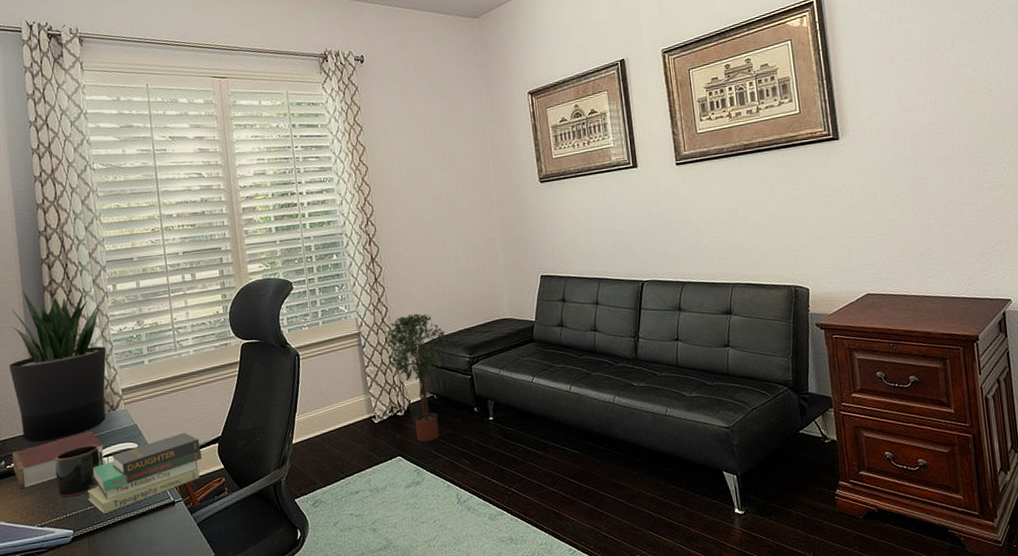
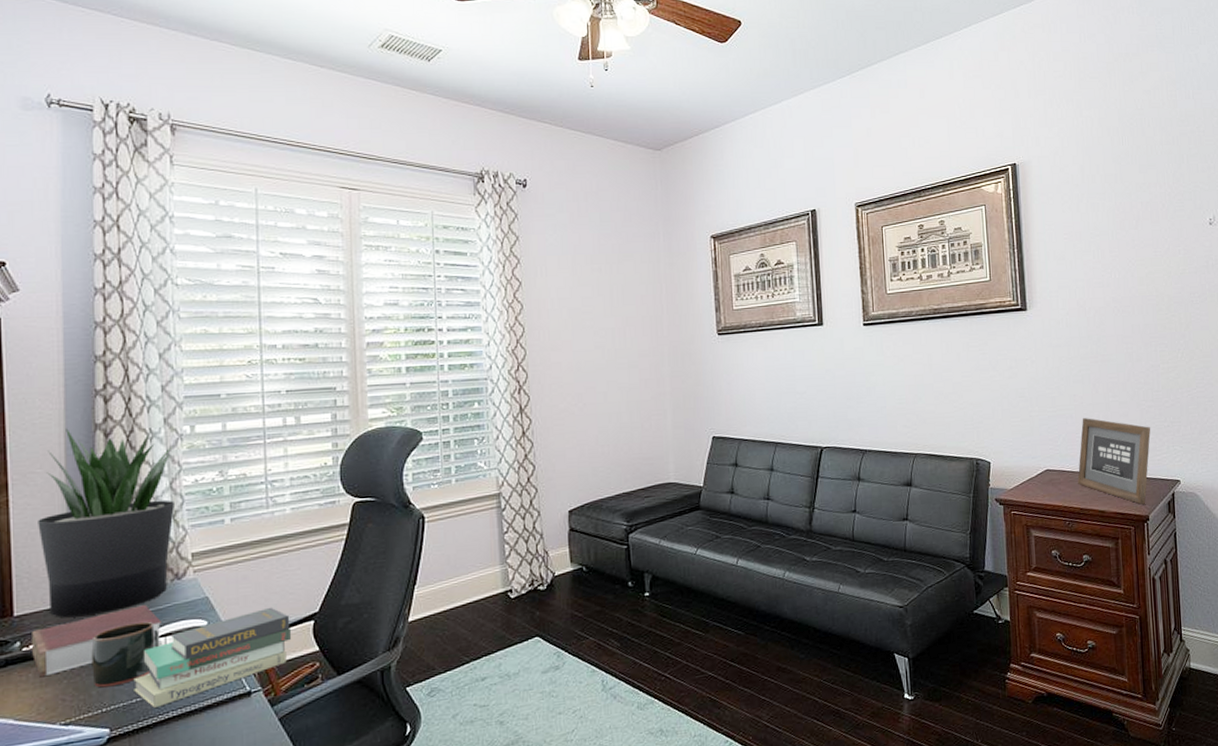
potted tree: present [384,313,449,442] -> none [530,473,604,621]
picture frame: none [900,241,977,325] -> present [1077,417,1151,505]

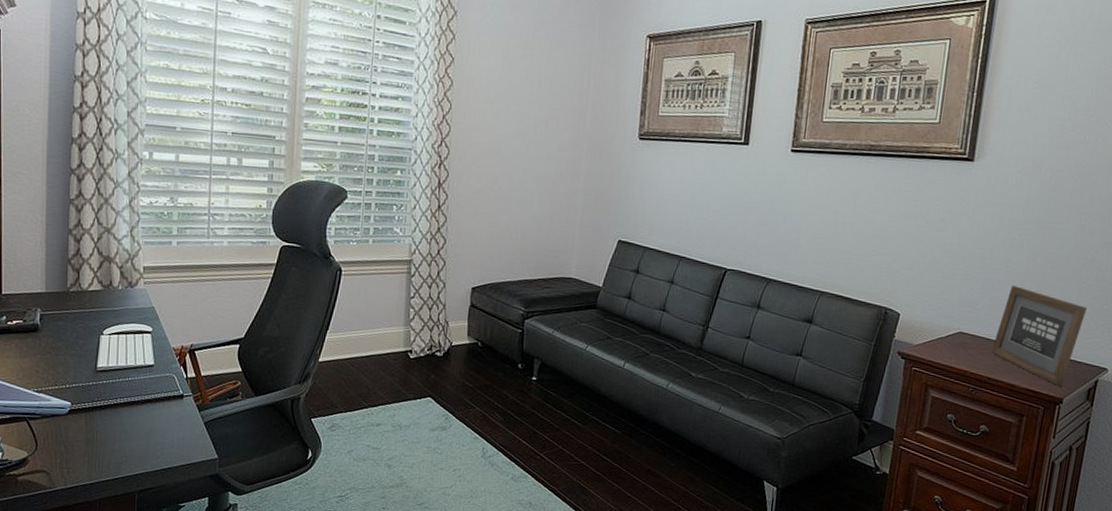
book: present [32,605,162,677] -> none [15,304,116,349]
planter: present [38,428,174,618] -> none [23,138,134,306]
mug: present [91,621,159,688] -> none [59,317,113,368]
books: present [133,607,292,708] -> none [91,326,220,393]

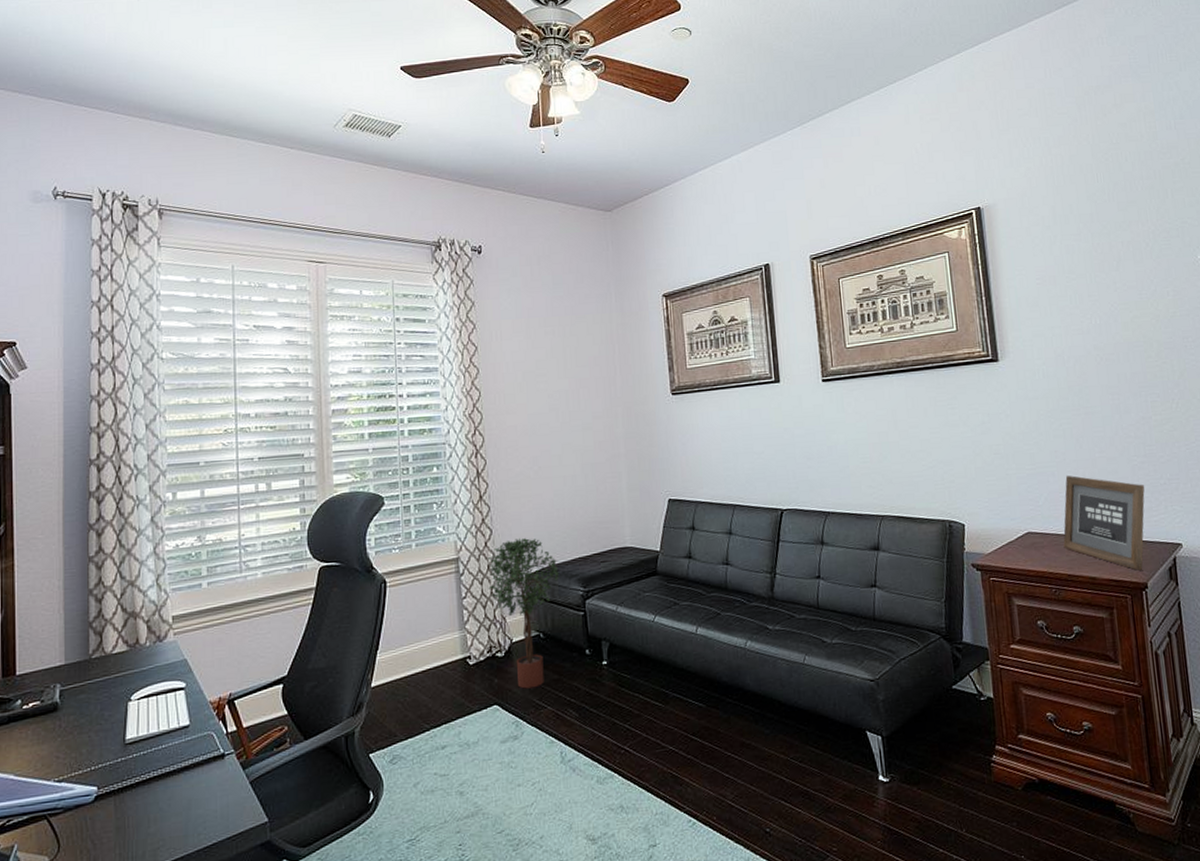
potted tree: none [436,251,505,389] -> present [487,537,561,689]

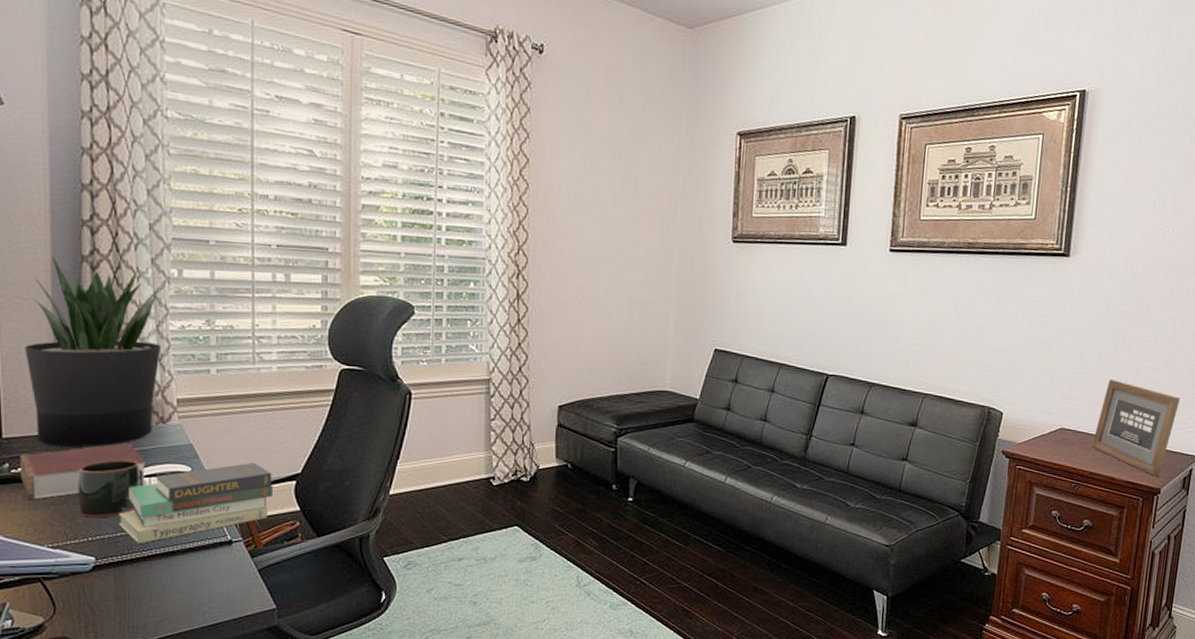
book: none [31,666,145,735] -> present [20,444,146,500]
planter: none [38,496,157,678] -> present [25,256,161,448]
mug: none [82,682,142,746] -> present [78,459,143,518]
books: none [119,670,263,767] -> present [118,462,274,543]
potted tree: present [487,537,561,689] -> none [519,367,595,515]

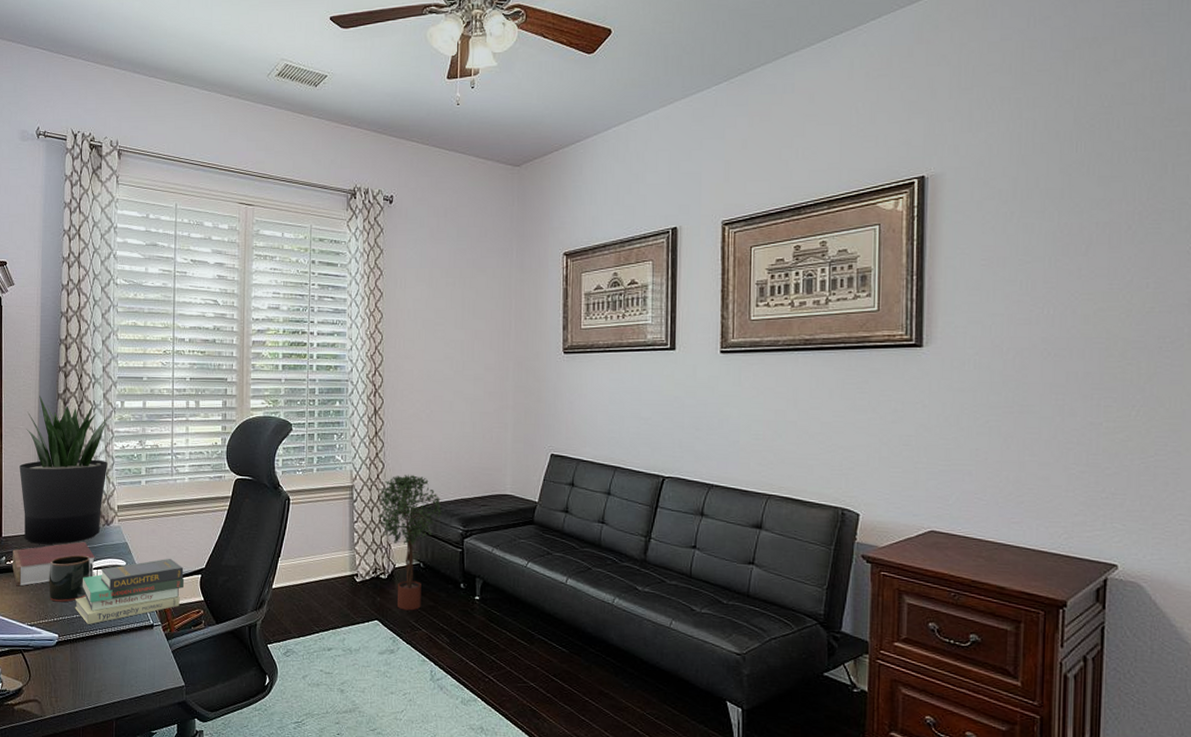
potted tree: none [519,367,595,515] -> present [377,474,443,611]
picture frame: present [1092,378,1181,477] -> none [971,476,1081,587]

